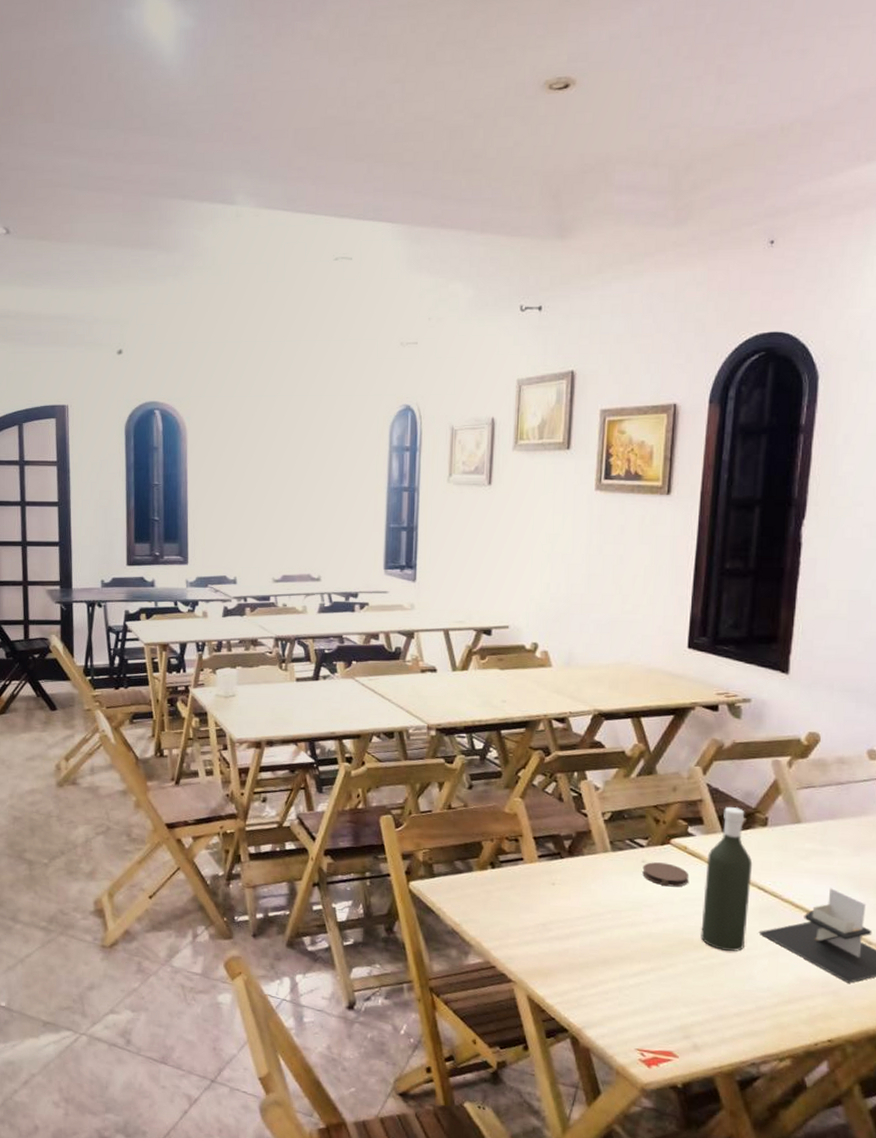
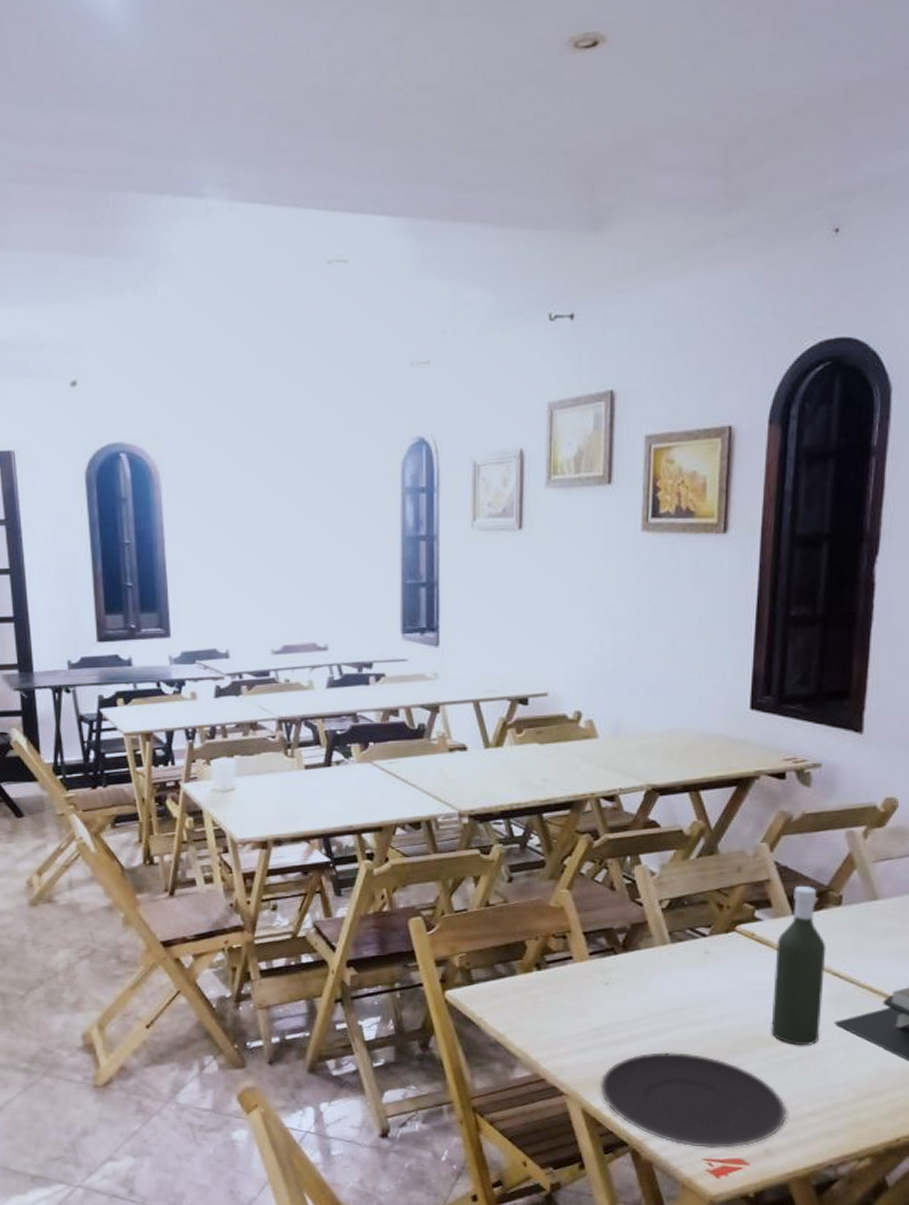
plate: none [544,949,714,1041] -> present [600,1052,787,1148]
coaster: present [642,862,690,887] -> none [705,952,757,979]

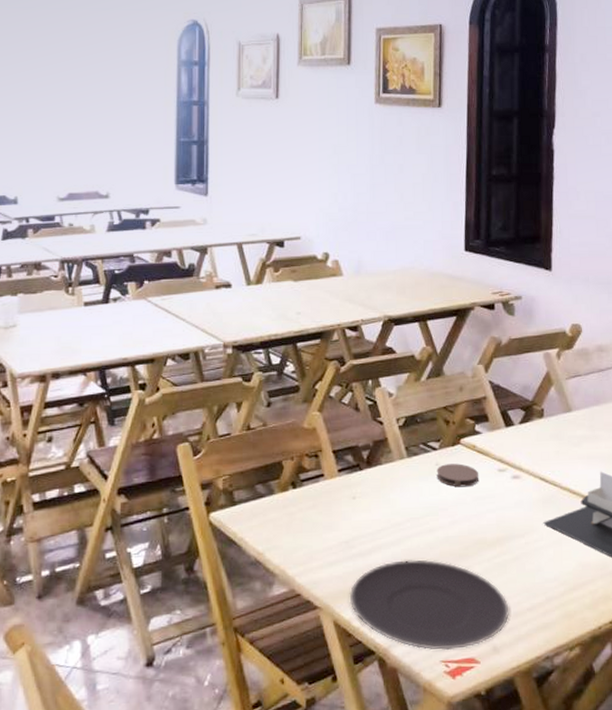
coaster: none [705,952,757,979] -> present [436,463,479,487]
bottle: present [771,885,826,1045] -> none [492,401,534,546]

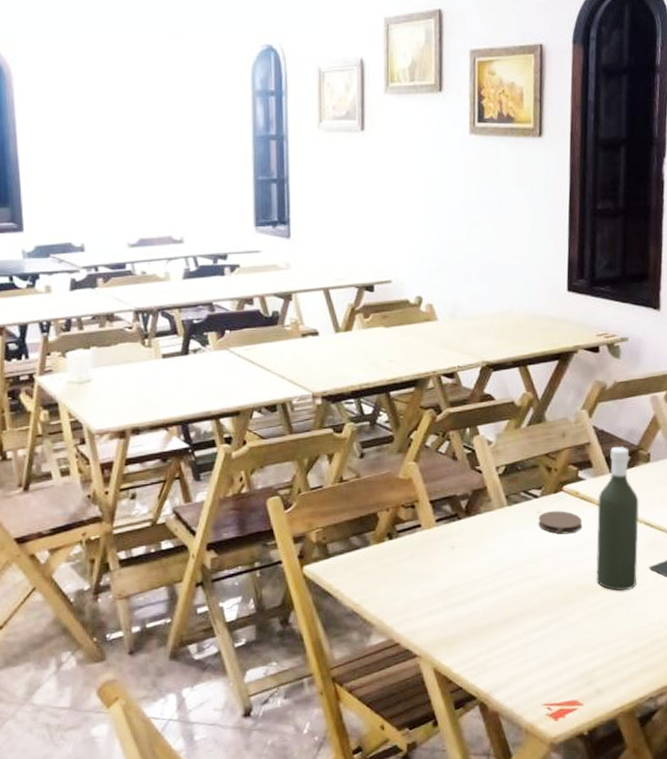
plate: present [349,559,509,650] -> none [449,607,613,694]
bottle: none [492,401,534,546] -> present [596,446,639,591]

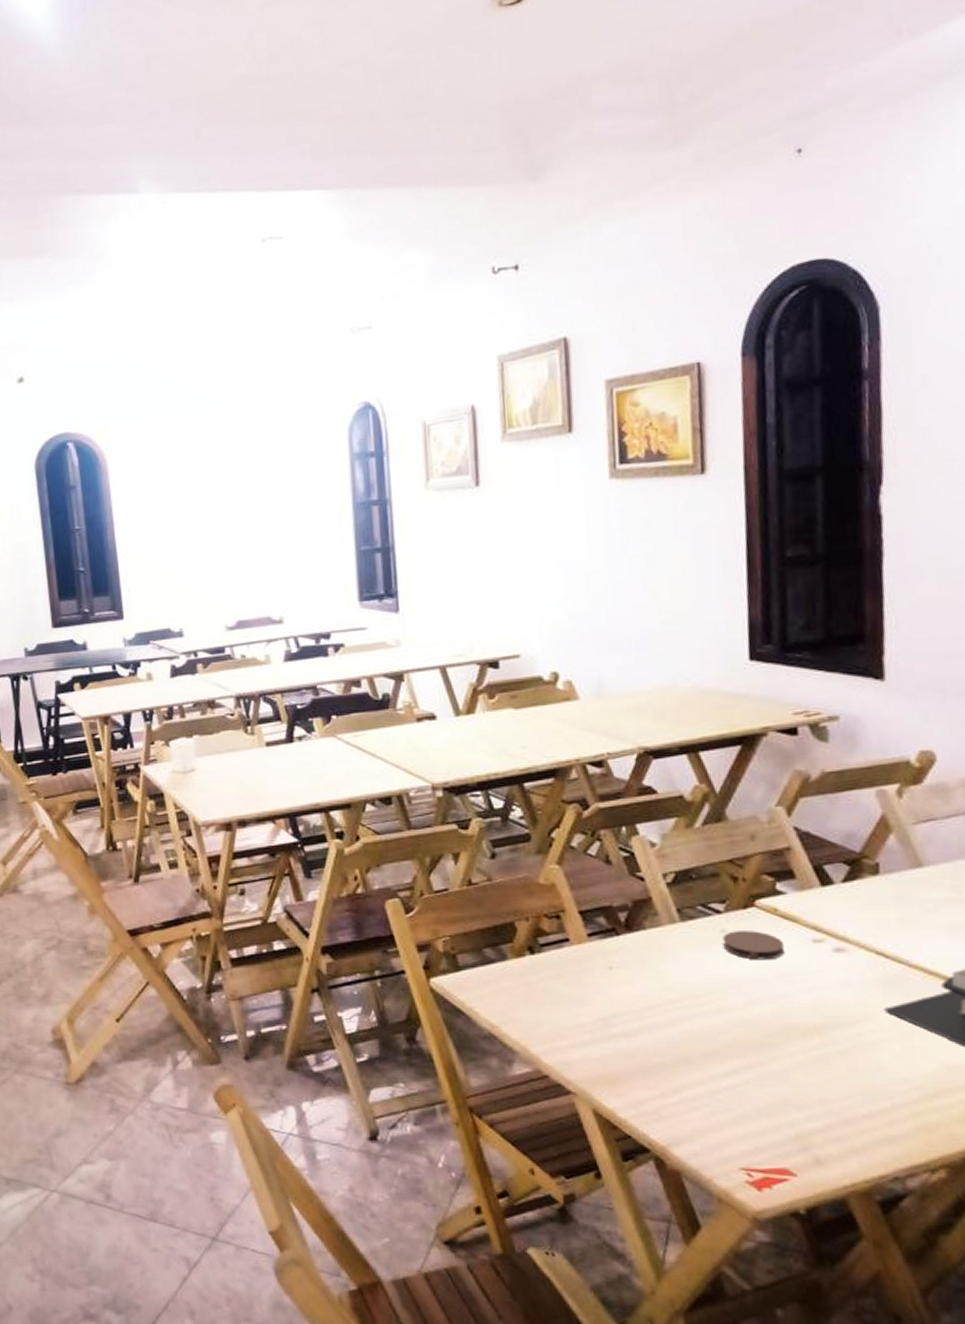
bottle: present [596,446,639,591] -> none [805,852,868,1036]

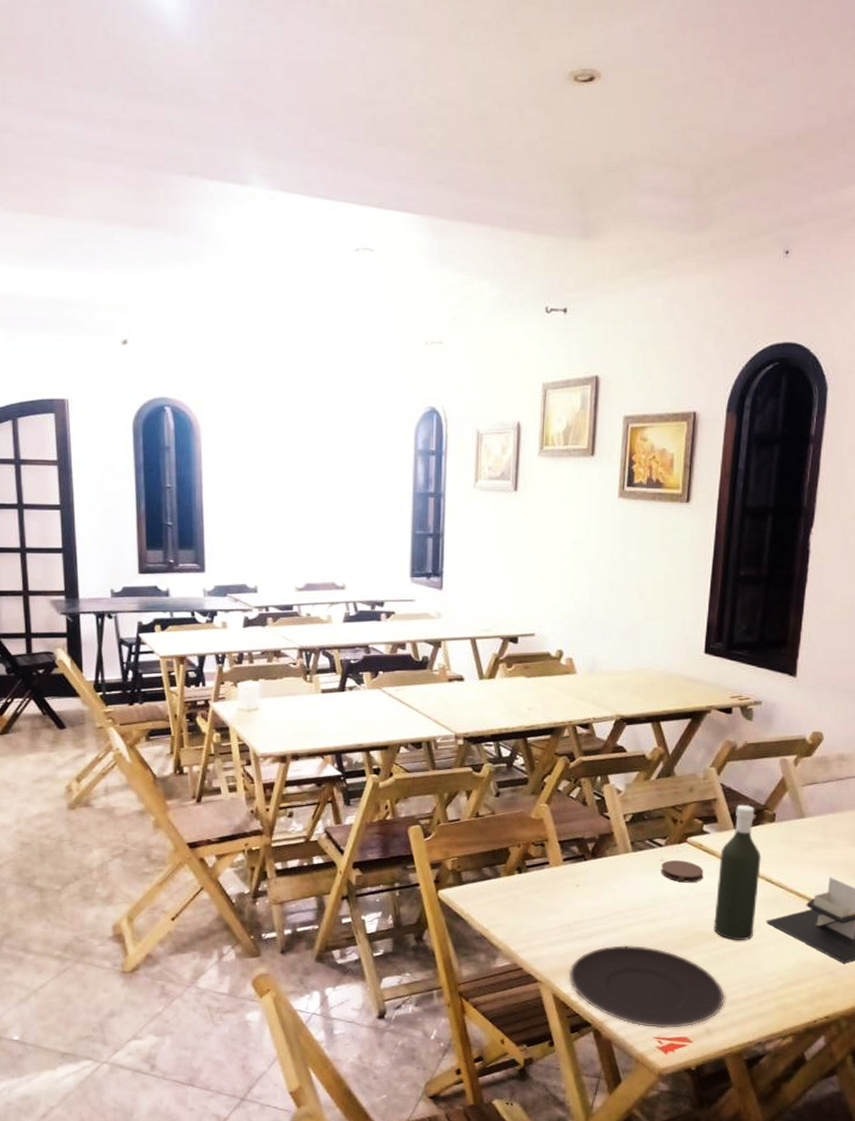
plate: none [611,1045,837,1156] -> present [568,945,725,1028]
bottle: none [805,852,868,1036] -> present [713,804,761,940]

